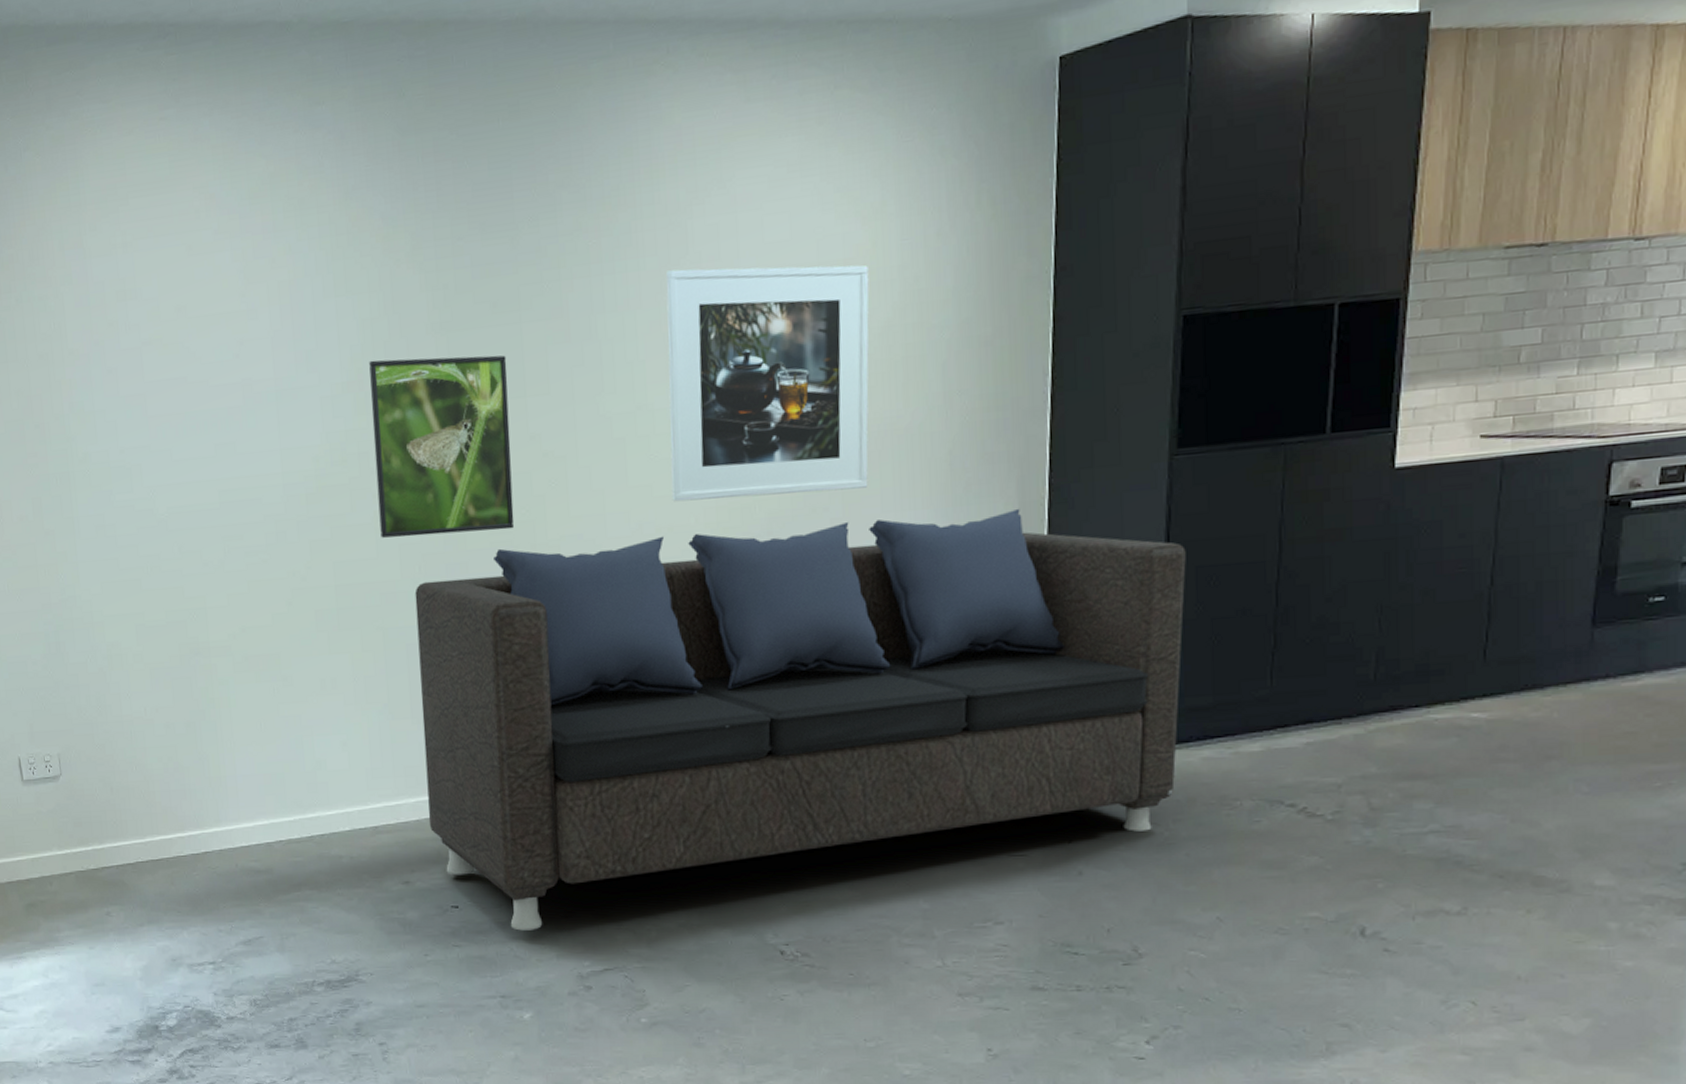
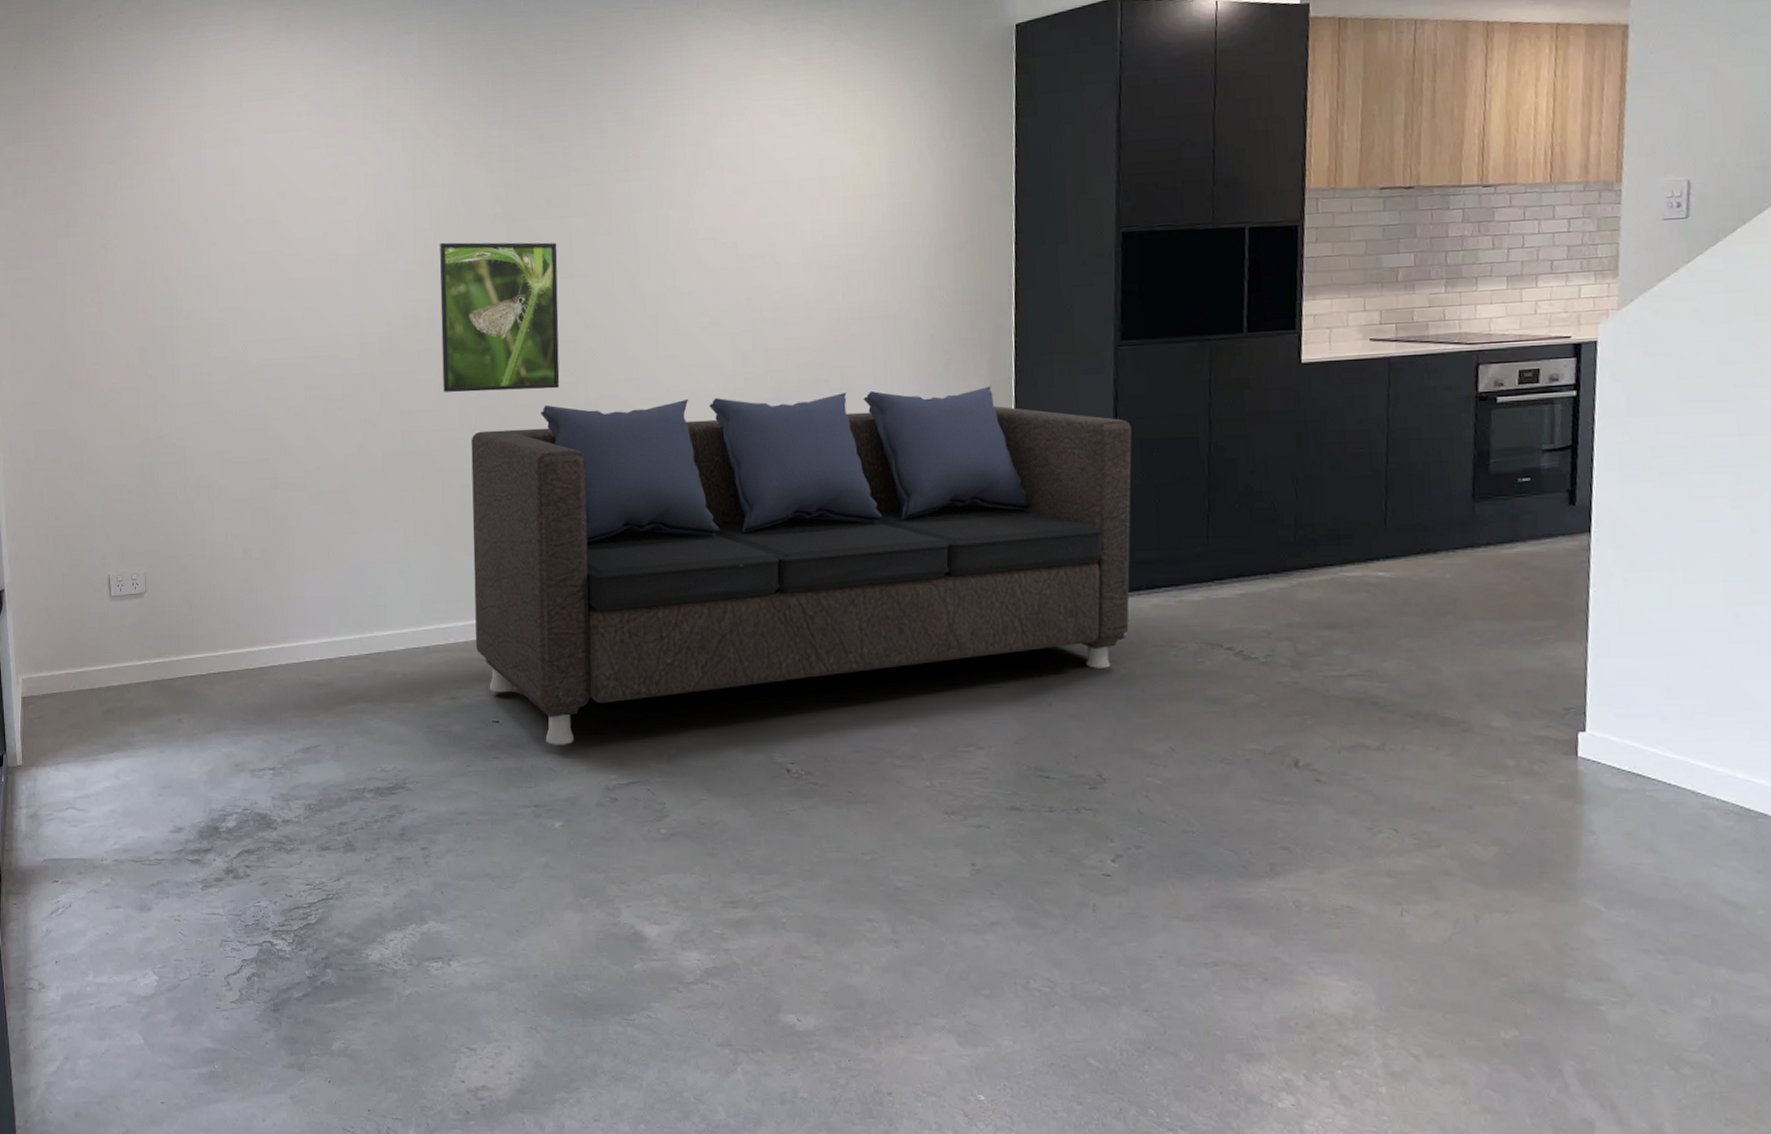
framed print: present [666,265,869,502] -> none [693,178,863,370]

